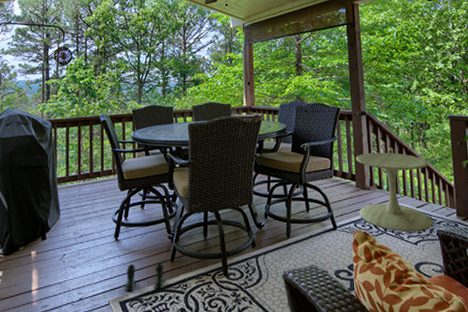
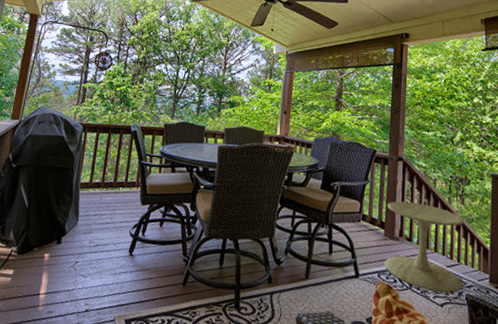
boots: present [125,262,164,291] -> none [132,282,176,313]

